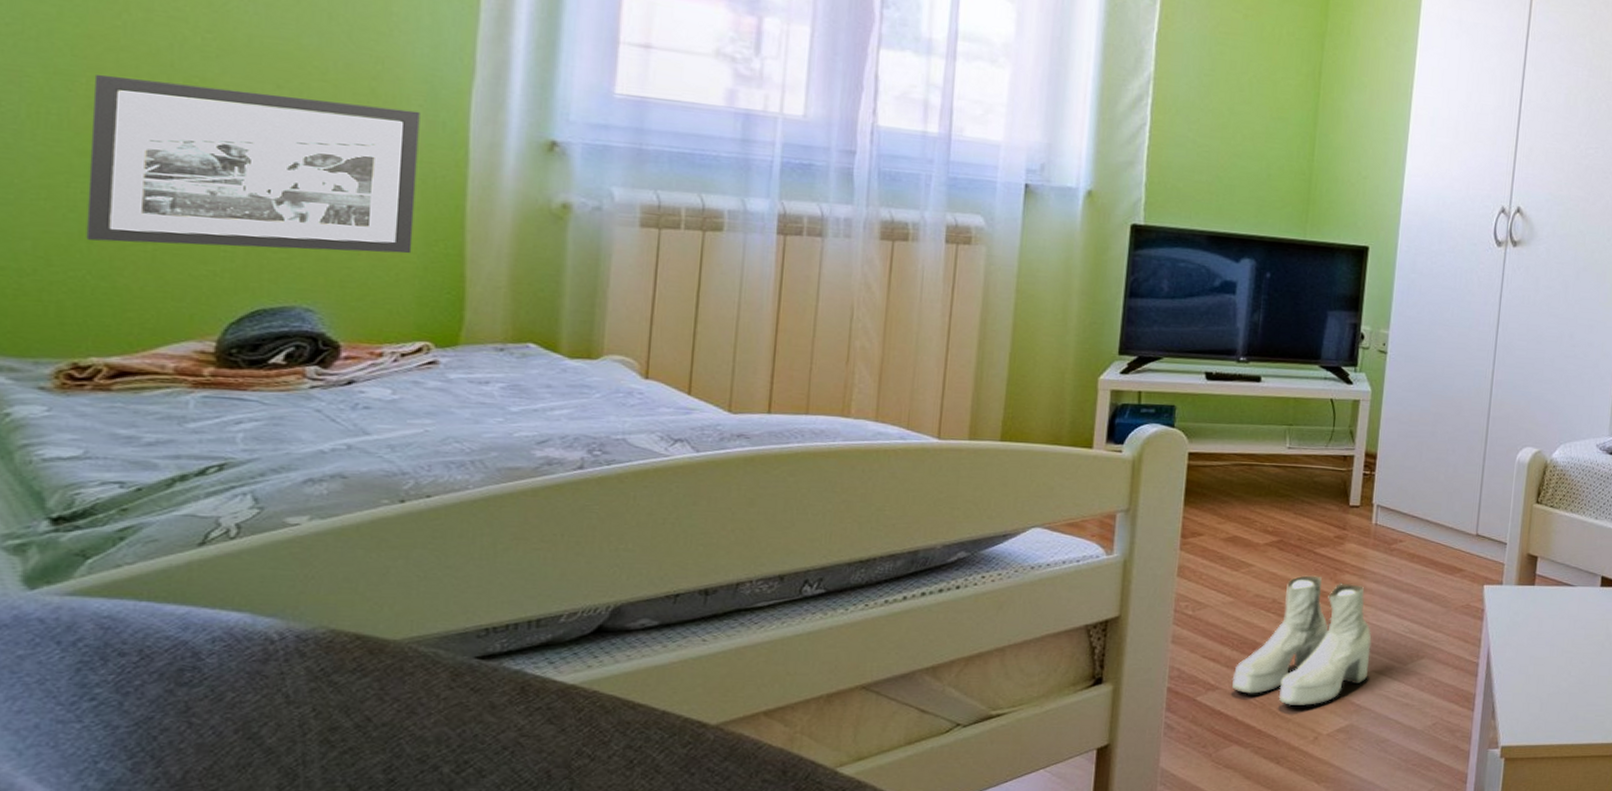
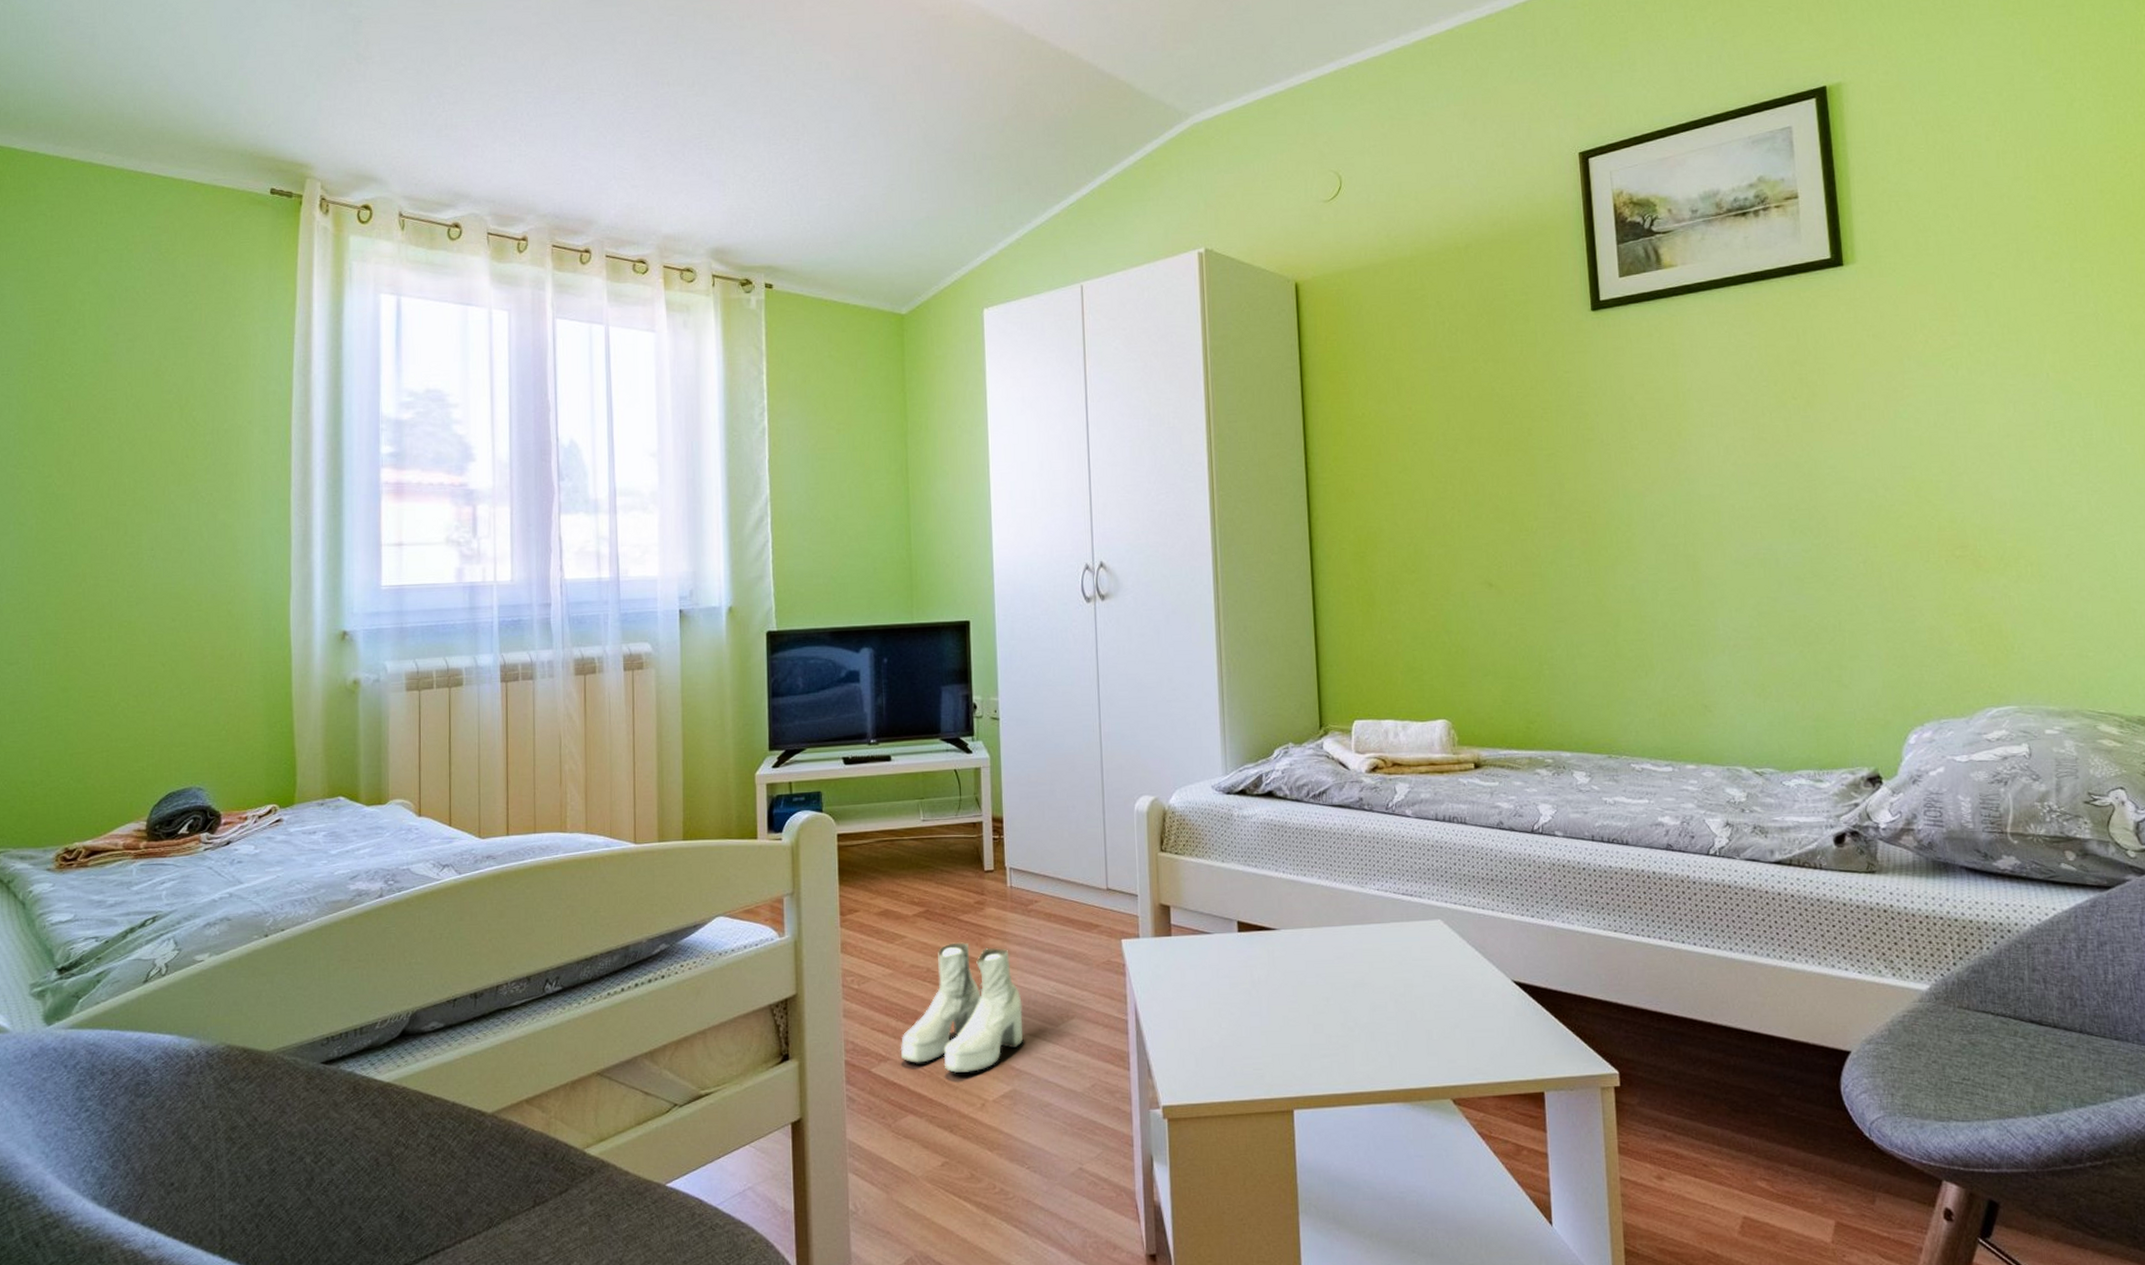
picture frame: present [86,74,420,254] -> none [68,623,260,754]

